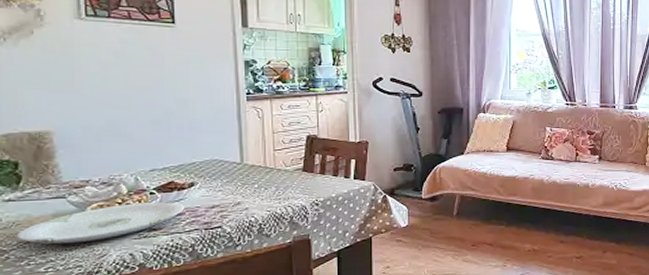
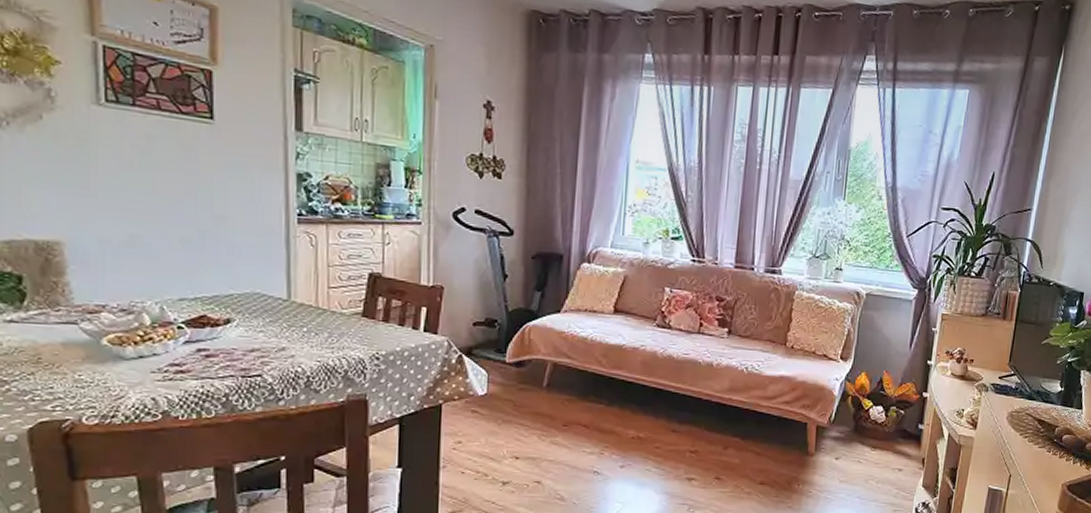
plate: present [16,201,185,244] -> none [19,337,219,380]

